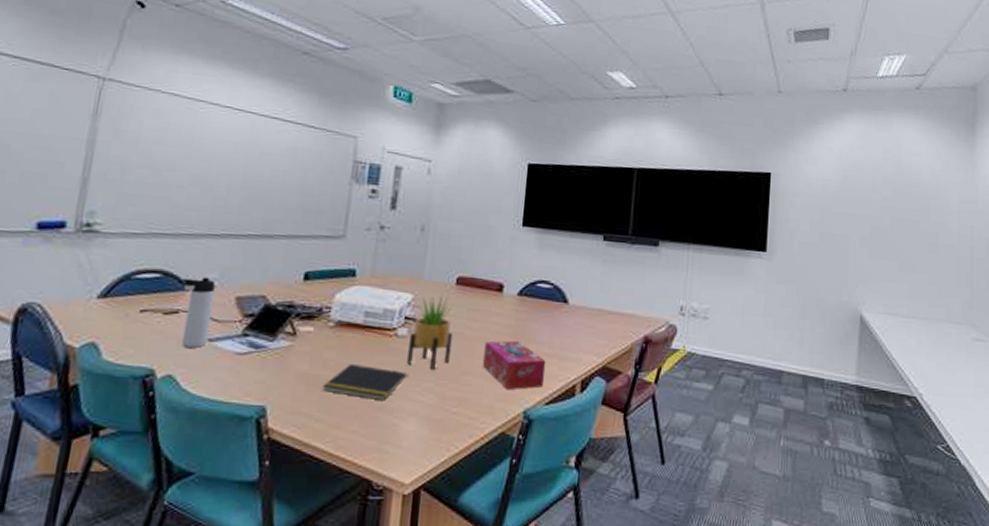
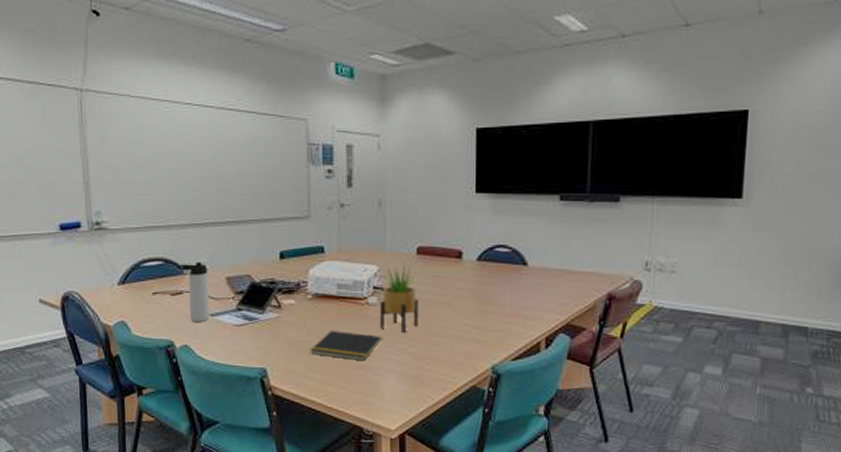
tissue box: present [483,340,547,390] -> none [450,303,510,348]

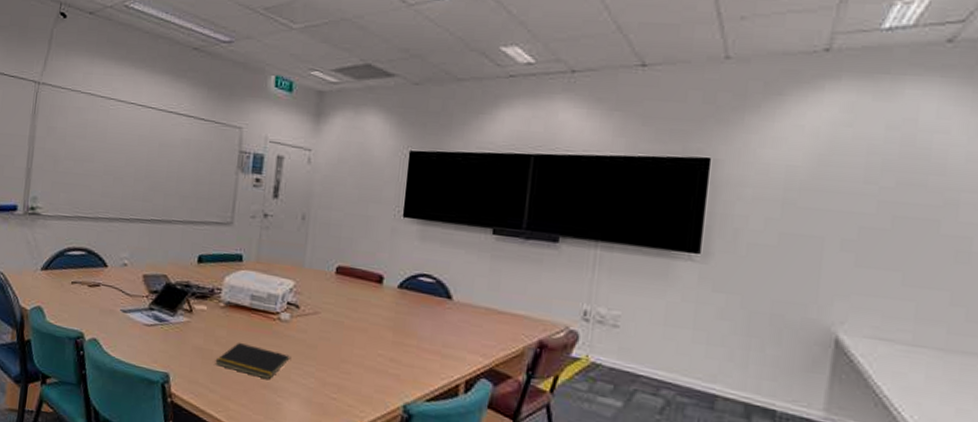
thermos bottle: present [181,261,210,322] -> none [102,256,127,317]
potted plant: present [379,262,418,334] -> none [288,281,334,356]

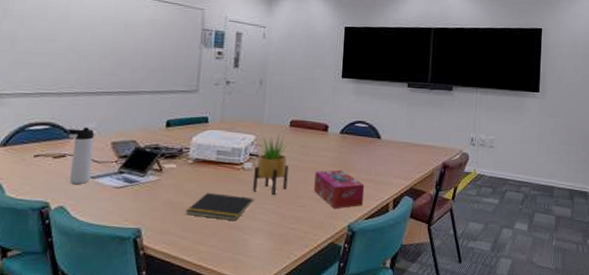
thermos bottle: none [102,256,127,317] -> present [67,127,95,184]
potted plant: none [288,281,334,356] -> present [252,133,289,196]
tissue box: none [362,332,428,384] -> present [314,169,365,208]

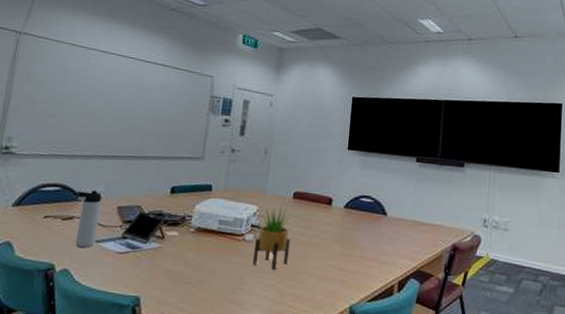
notepad: present [185,192,254,221] -> none [184,262,253,295]
tissue box: present [314,169,365,208] -> none [315,246,369,288]

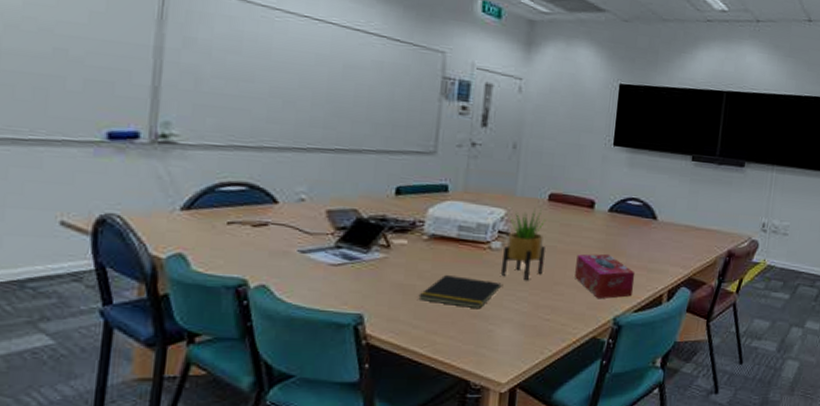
thermos bottle: present [75,190,102,247] -> none [270,190,305,259]
notepad: none [184,262,253,295] -> present [418,274,502,310]
tissue box: none [315,246,369,288] -> present [575,253,636,299]

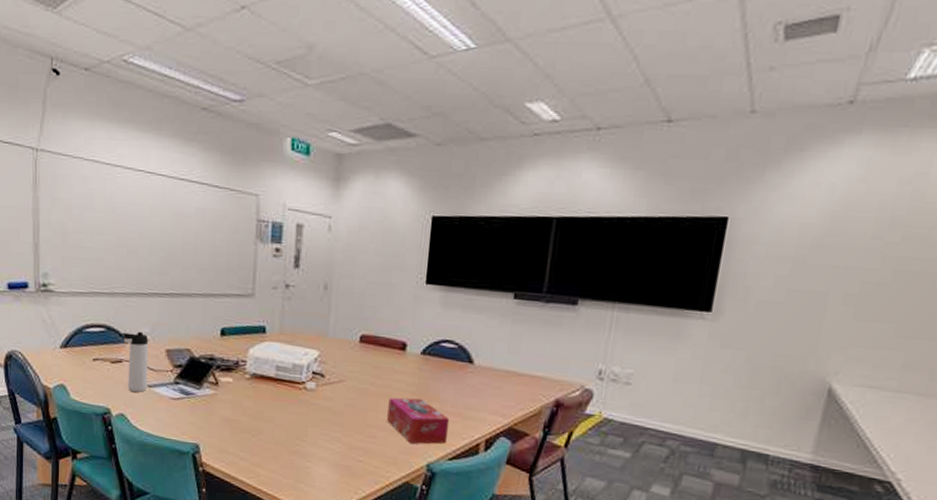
thermos bottle: none [270,190,305,259] -> present [122,331,149,392]
notepad: present [418,274,502,310] -> none [244,411,317,447]
potted plant: present [500,208,547,281] -> none [315,349,358,422]

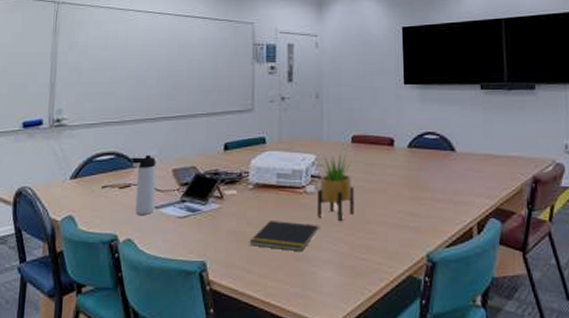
notepad: none [244,411,317,447] -> present [249,219,319,252]
potted plant: none [315,349,358,422] -> present [316,151,354,222]
tissue box: present [387,397,450,444] -> none [384,189,442,235]

